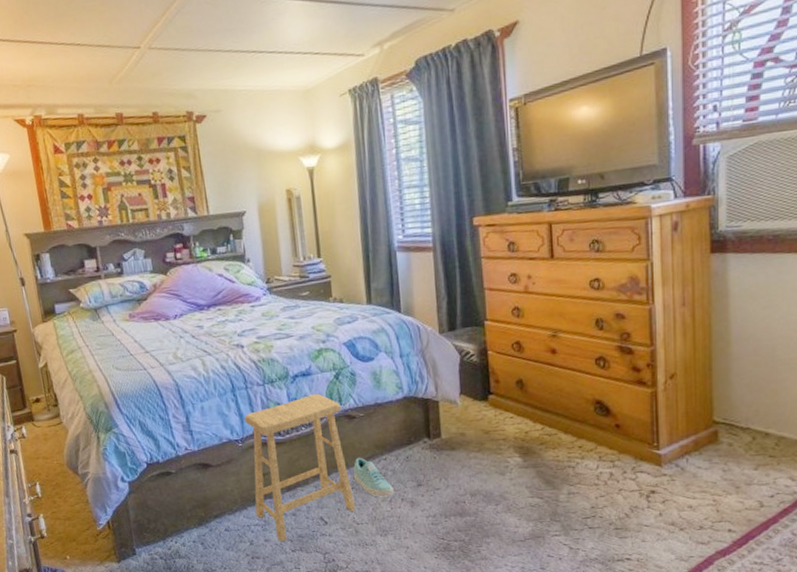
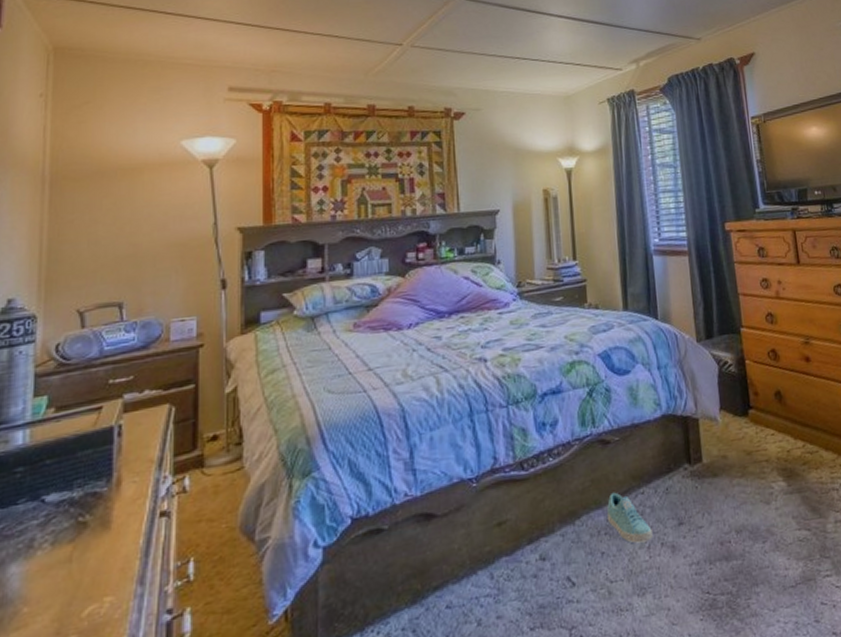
footstool: present [244,393,356,543] -> none [481,414,610,618]

